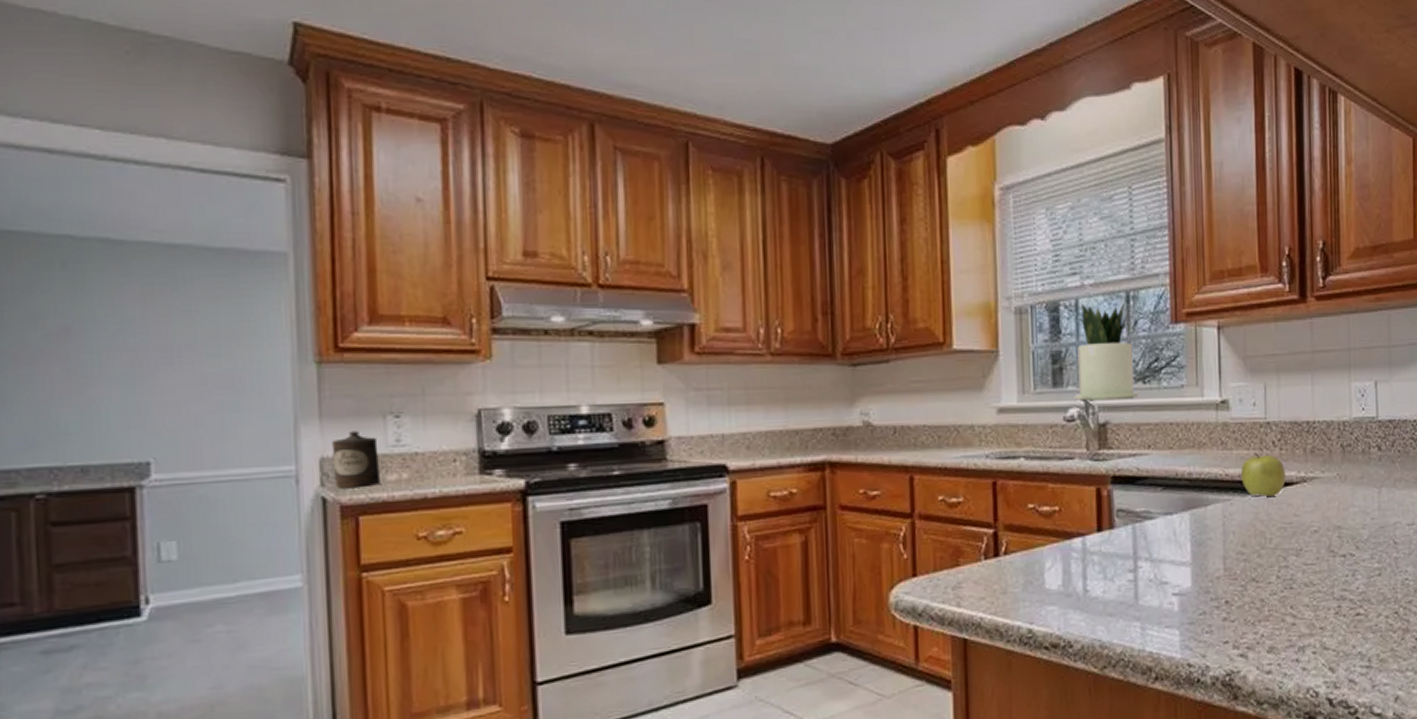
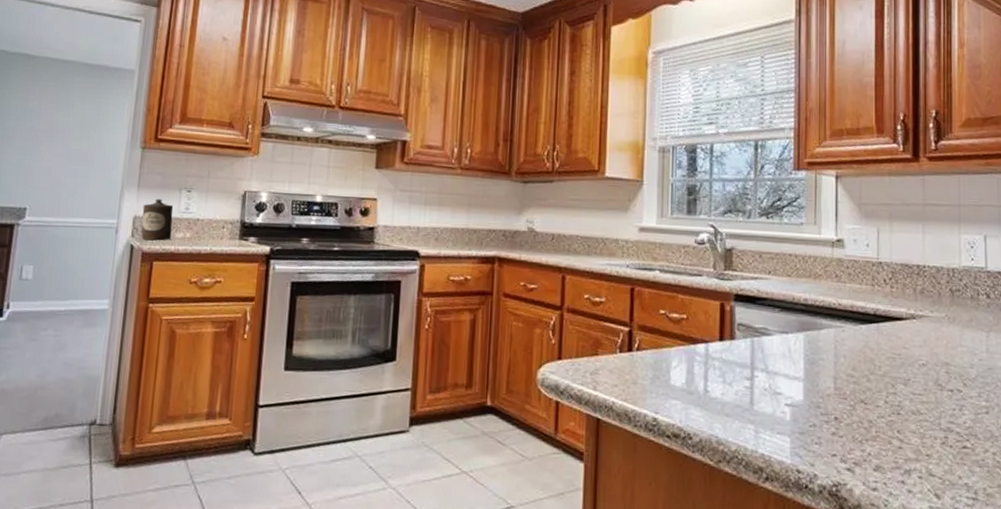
planter: present [1074,302,1139,402] -> none [705,148,762,231]
fruit: present [1241,453,1286,497] -> none [853,288,896,328]

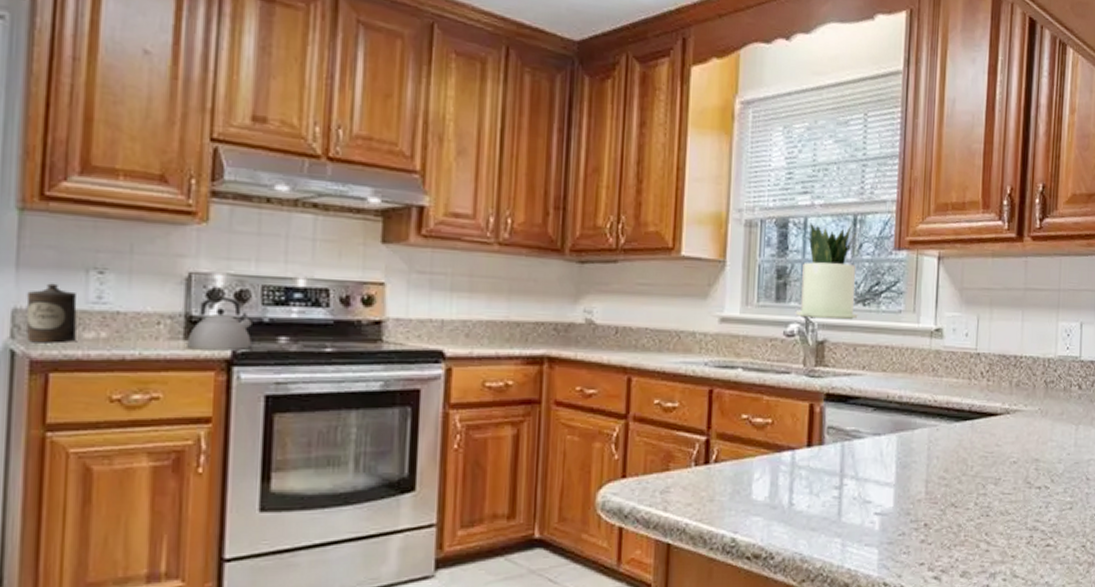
kettle: none [241,209,286,248] -> present [187,297,254,351]
planter: none [705,148,762,231] -> present [795,223,858,320]

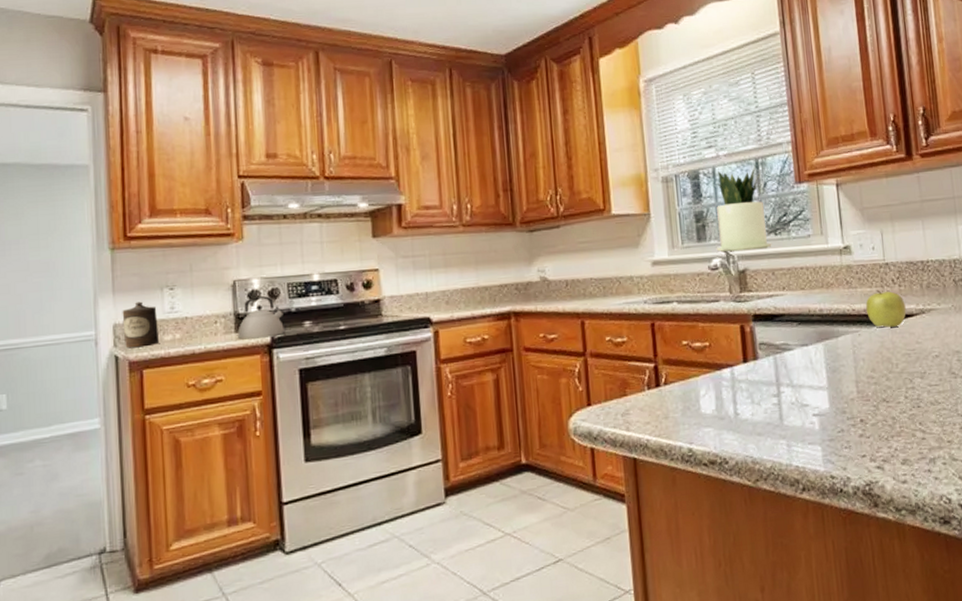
fruit: none [949,382,991,425] -> present [865,290,906,327]

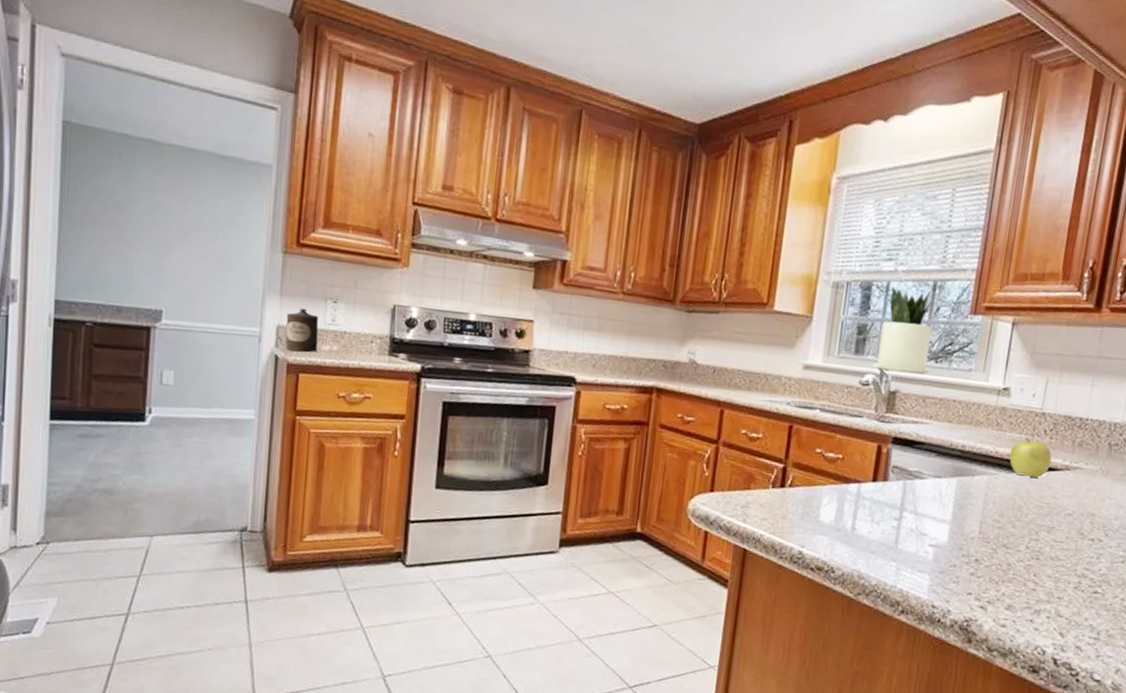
kettle: present [238,296,285,340] -> none [390,325,437,367]

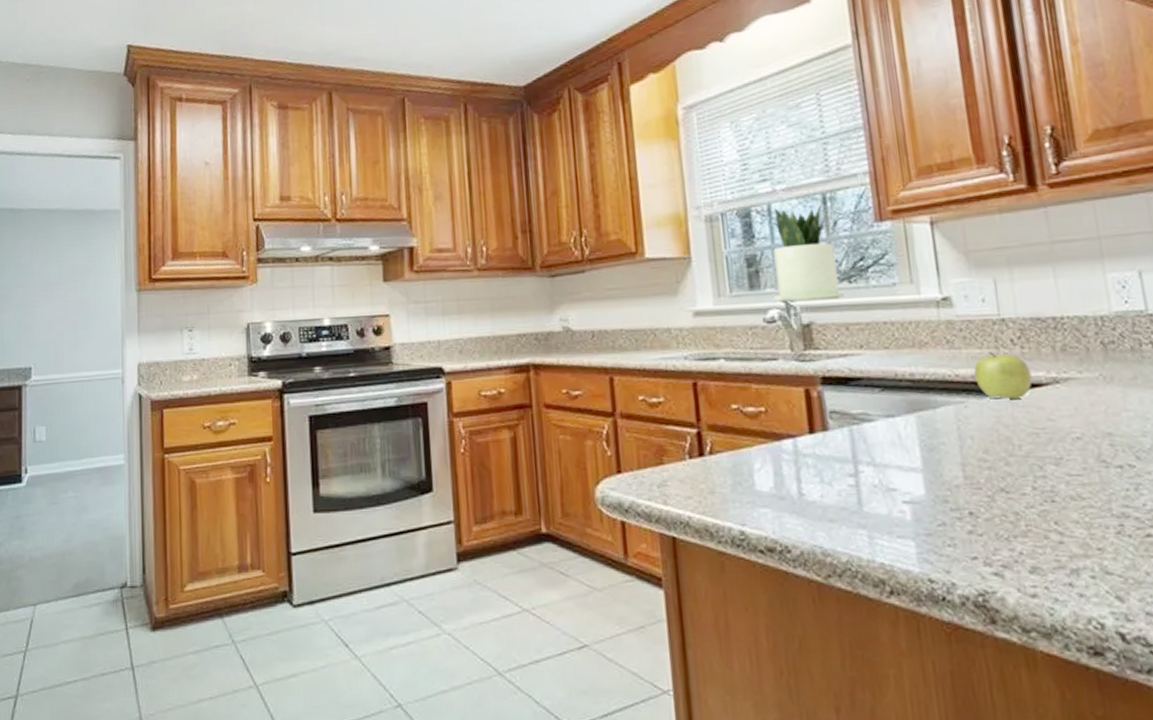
canister: present [285,308,319,352] -> none [146,342,178,388]

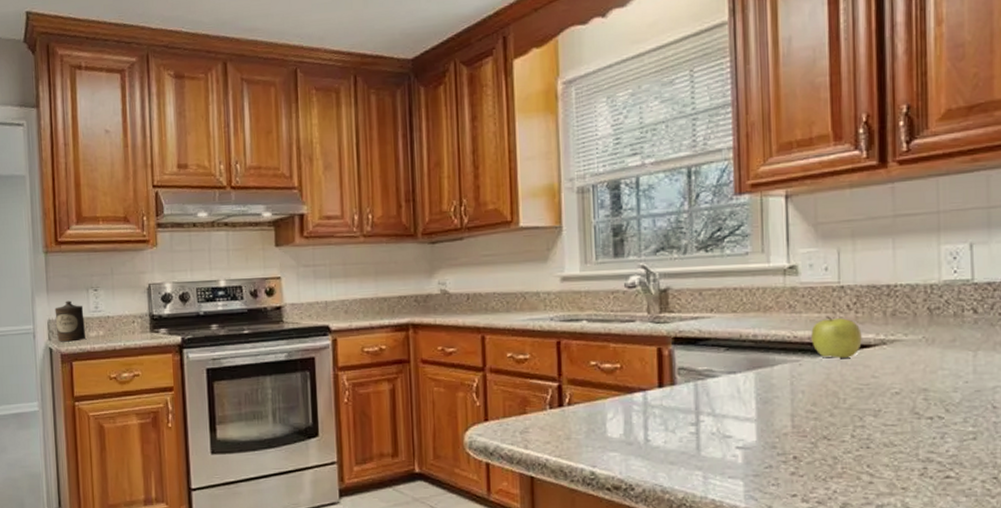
canister: none [146,342,178,388] -> present [54,300,85,342]
planter: present [772,203,845,303] -> none [635,177,701,270]

